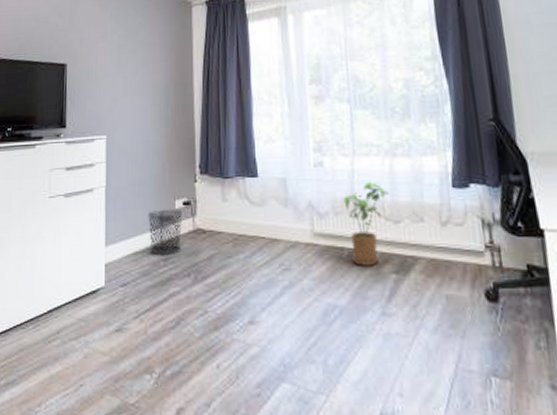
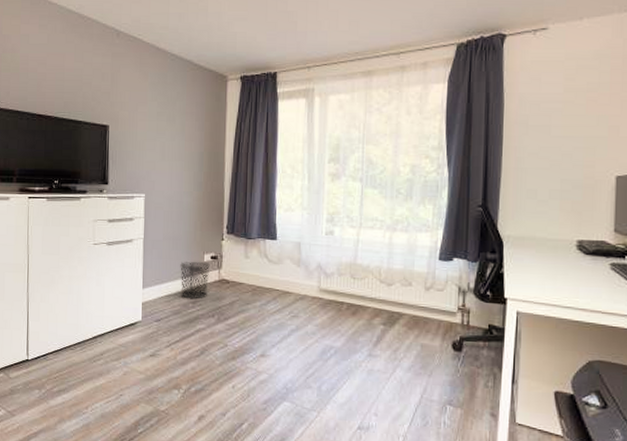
house plant: present [343,182,388,266] -> none [347,251,386,318]

